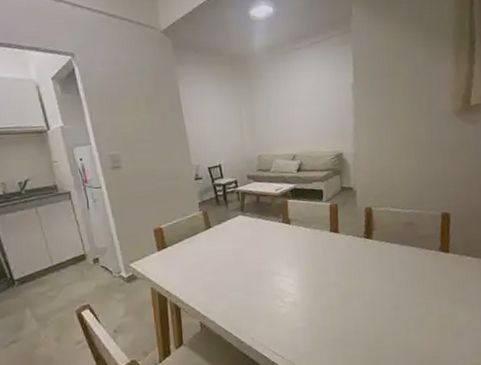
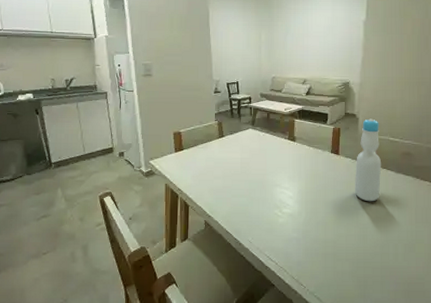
bottle: none [357,190,385,280] -> present [355,118,382,202]

